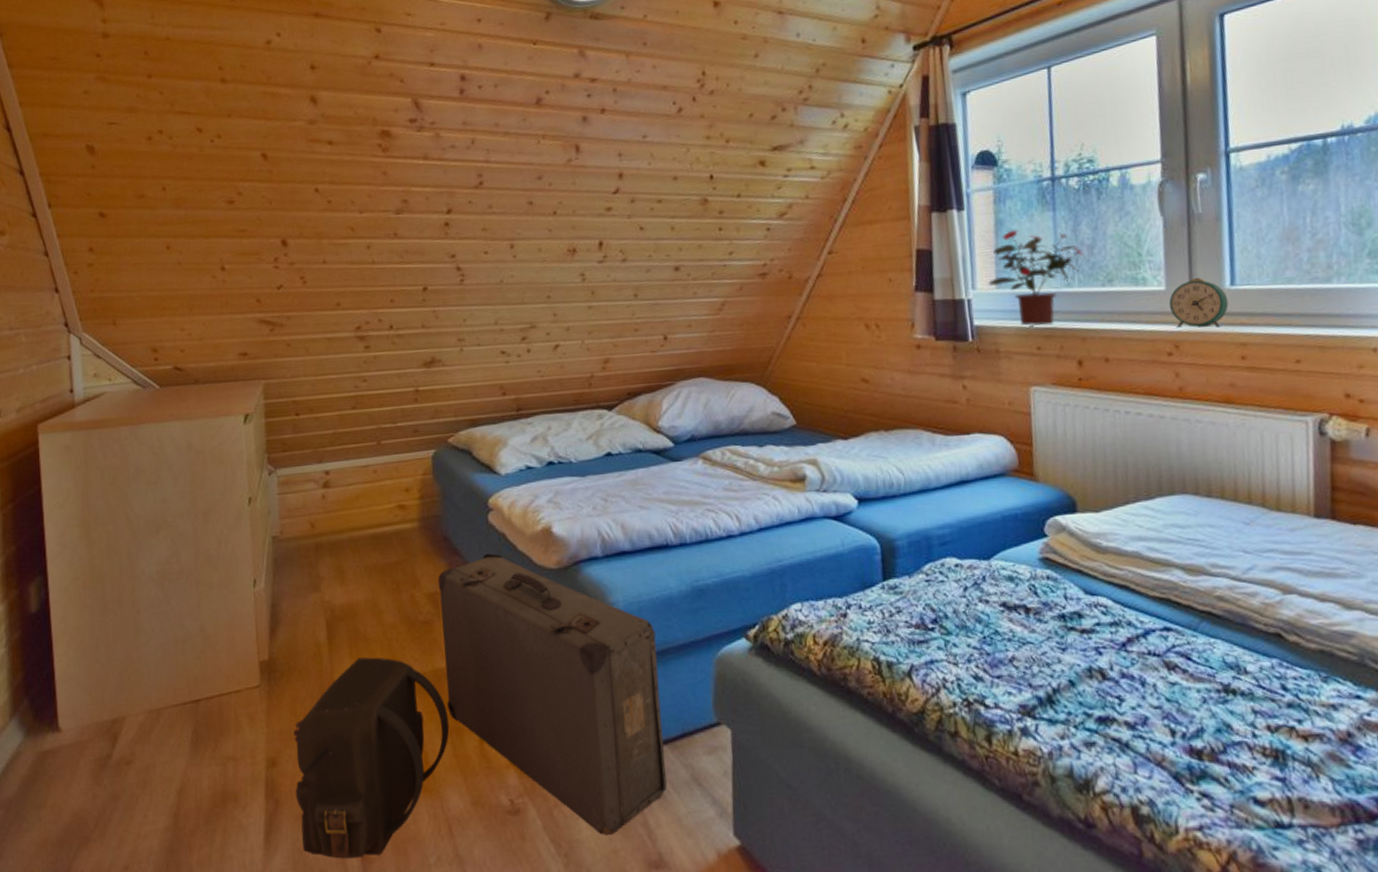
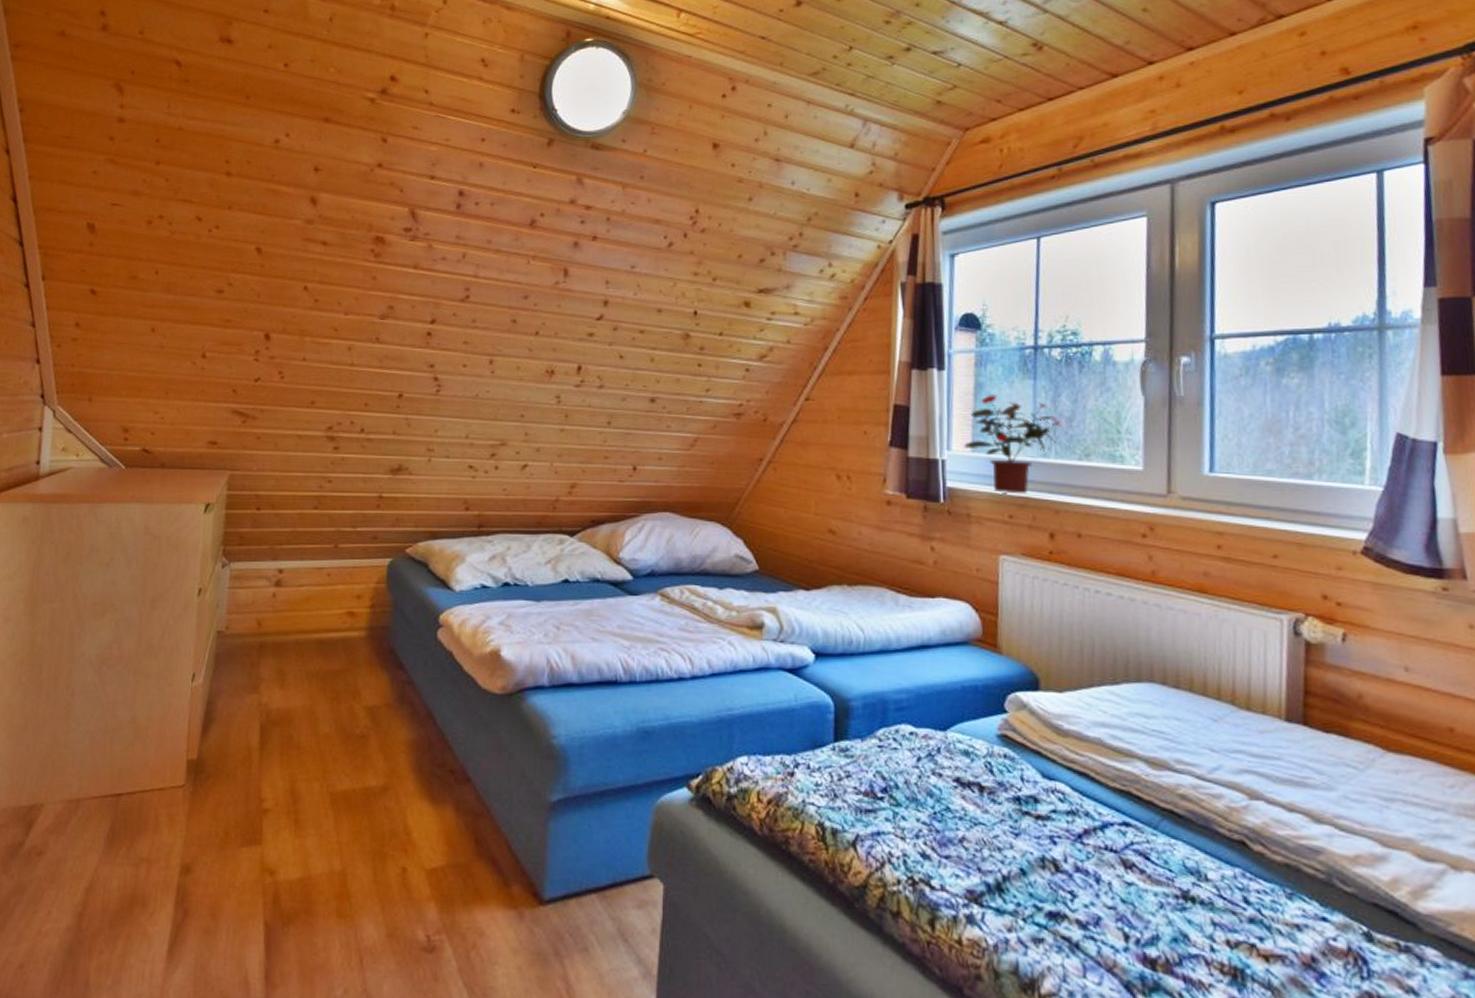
backpack: present [293,657,450,859] -> none [206,767,374,983]
suitcase: present [437,553,667,836] -> none [374,671,595,986]
alarm clock: present [1168,278,1229,329] -> none [1145,461,1207,515]

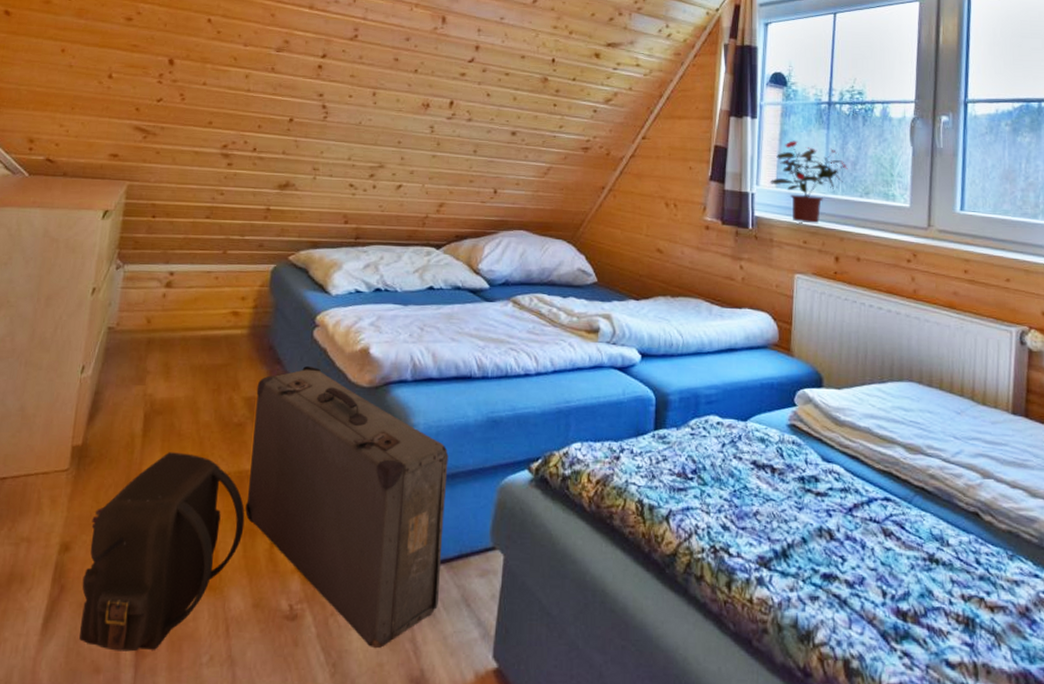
backpack: none [206,767,374,983] -> present [79,452,245,652]
suitcase: none [374,671,595,986] -> present [245,366,449,649]

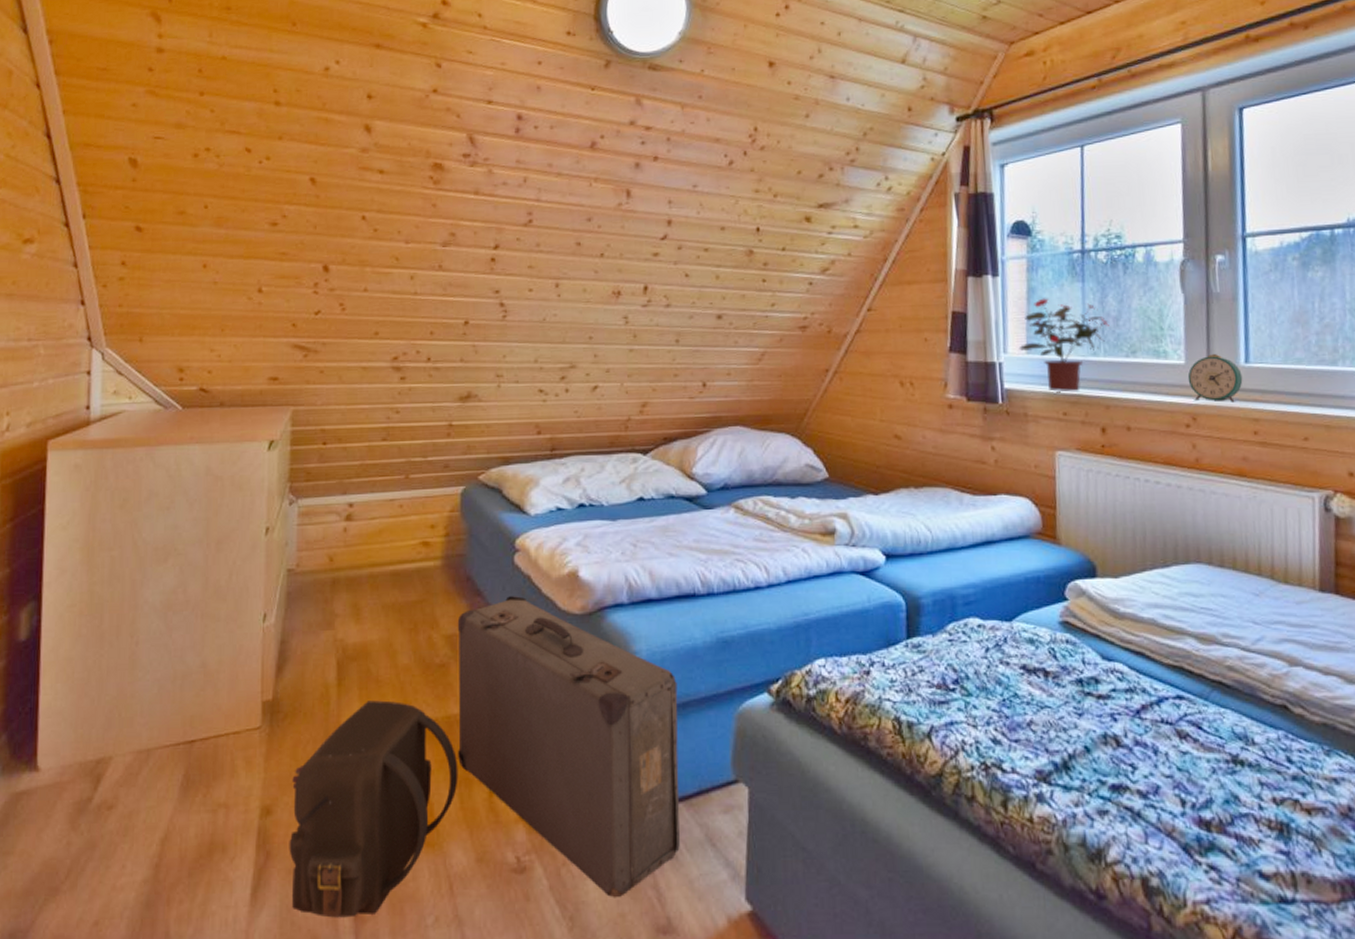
alarm clock: none [911,201,958,245] -> present [1187,354,1243,404]

